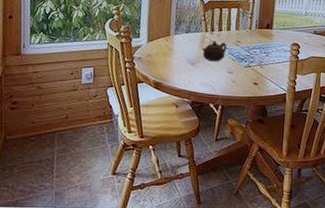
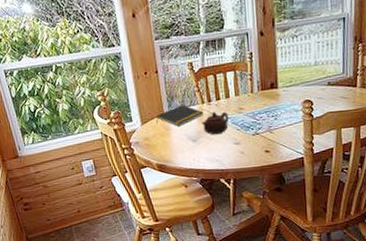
notepad: none [162,30,206,49] -> present [156,105,204,127]

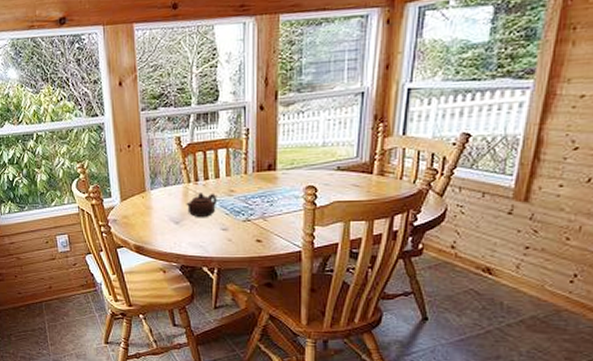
notepad: present [156,105,204,127] -> none [137,183,190,207]

